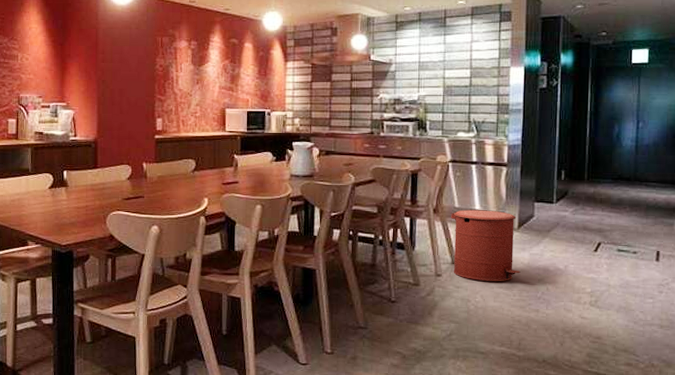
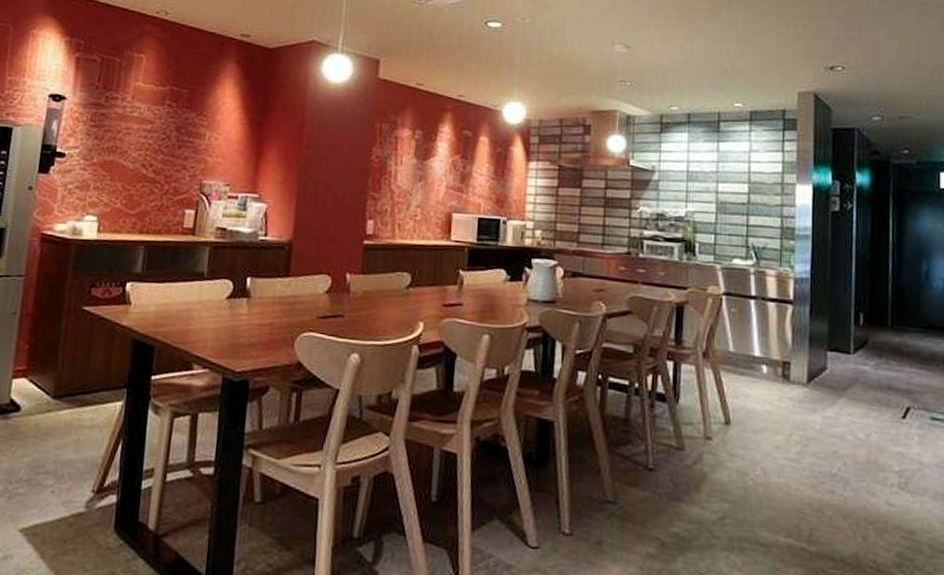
trash can: present [451,210,521,281] -> none [724,355,811,451]

